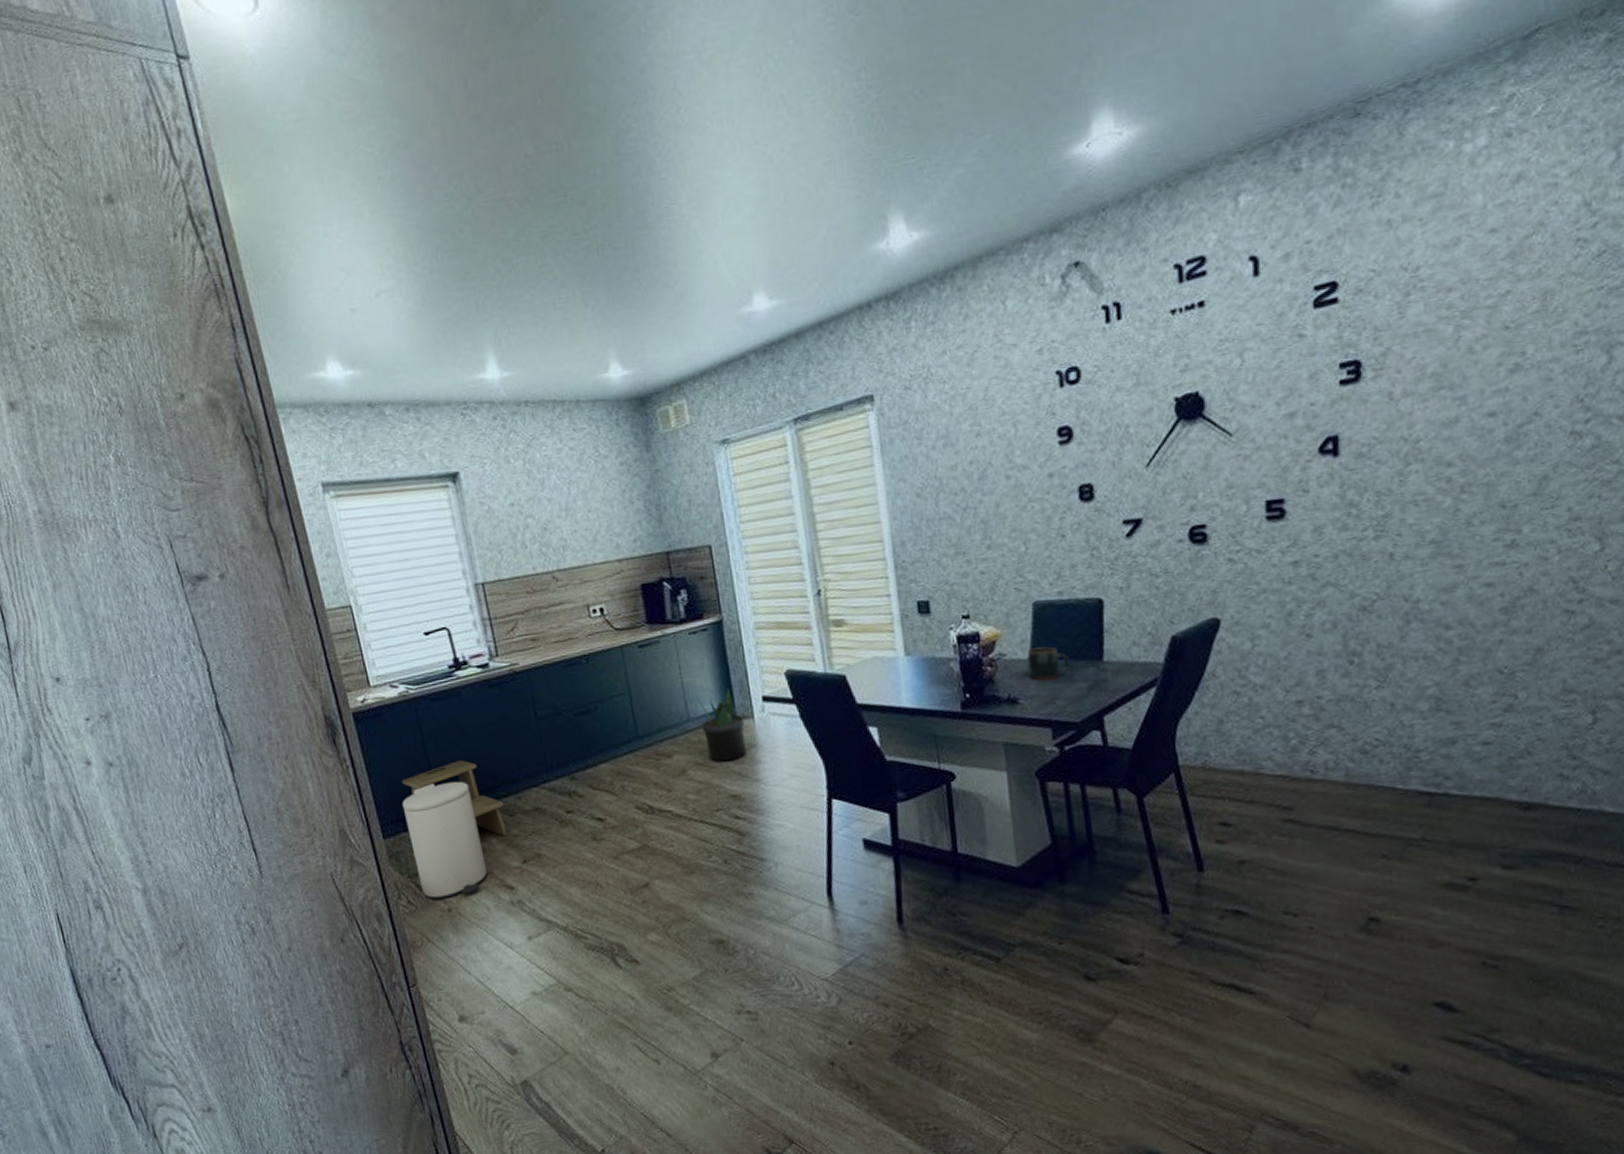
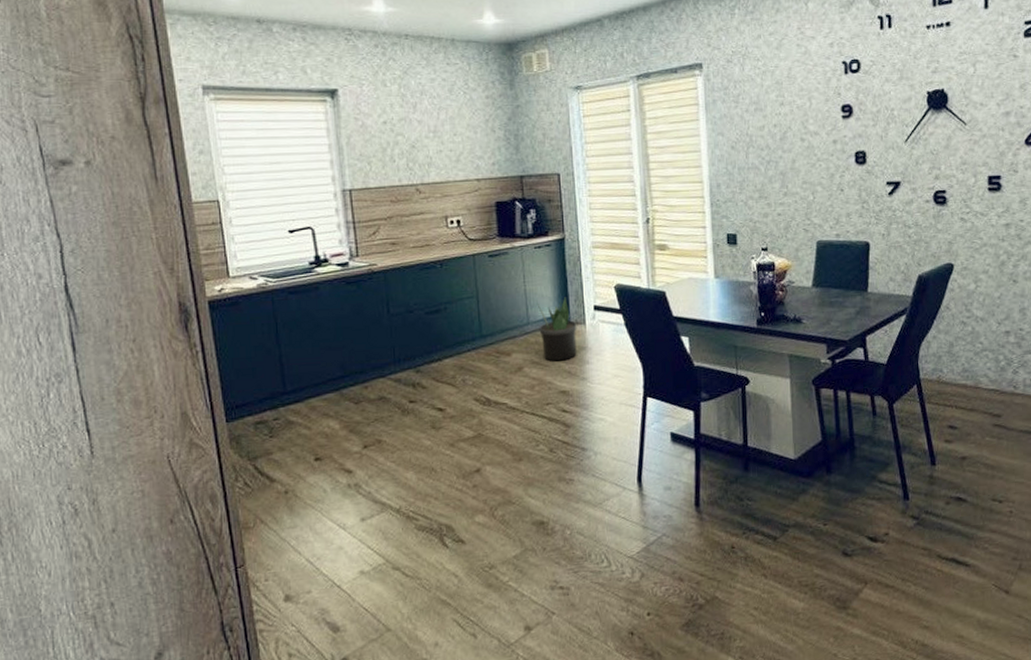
step stool: present [401,760,507,837] -> none [251,350,351,423]
pedal bin: present [402,781,487,901] -> none [249,369,327,483]
mug: present [1027,646,1070,682] -> none [810,278,842,306]

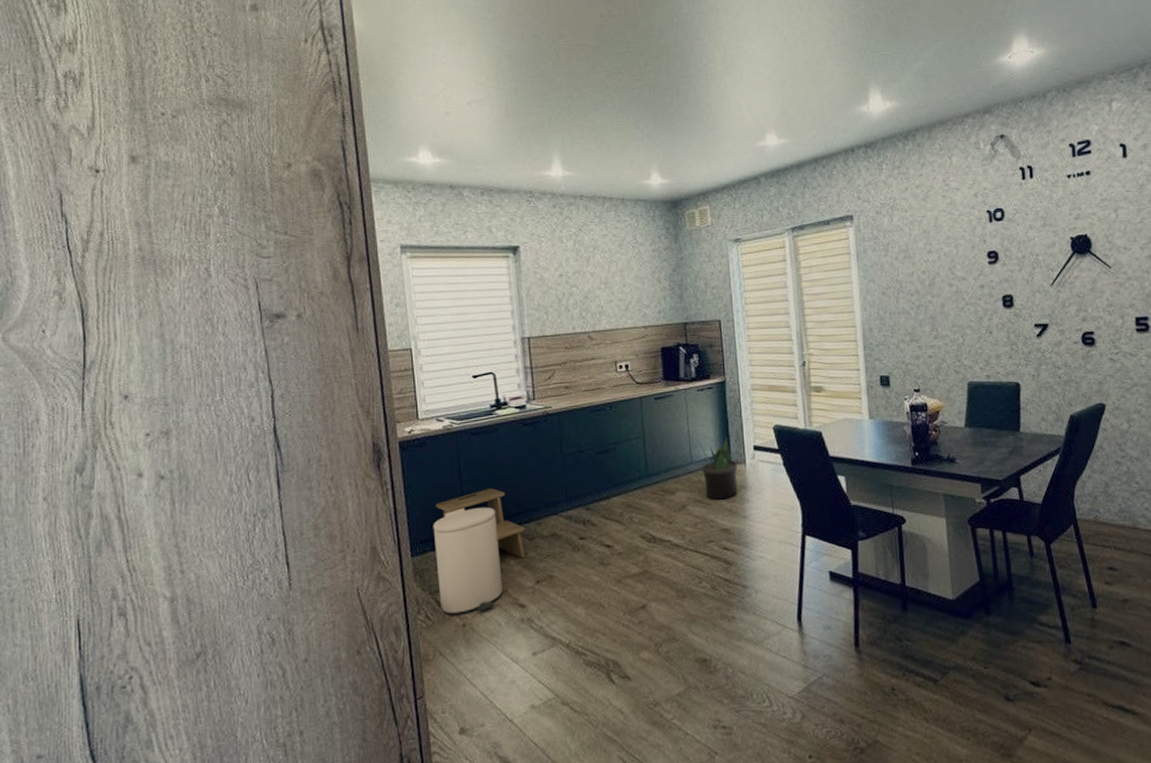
pedal bin: none [249,369,327,483] -> present [433,507,502,616]
step stool: none [251,350,351,423] -> present [435,488,525,559]

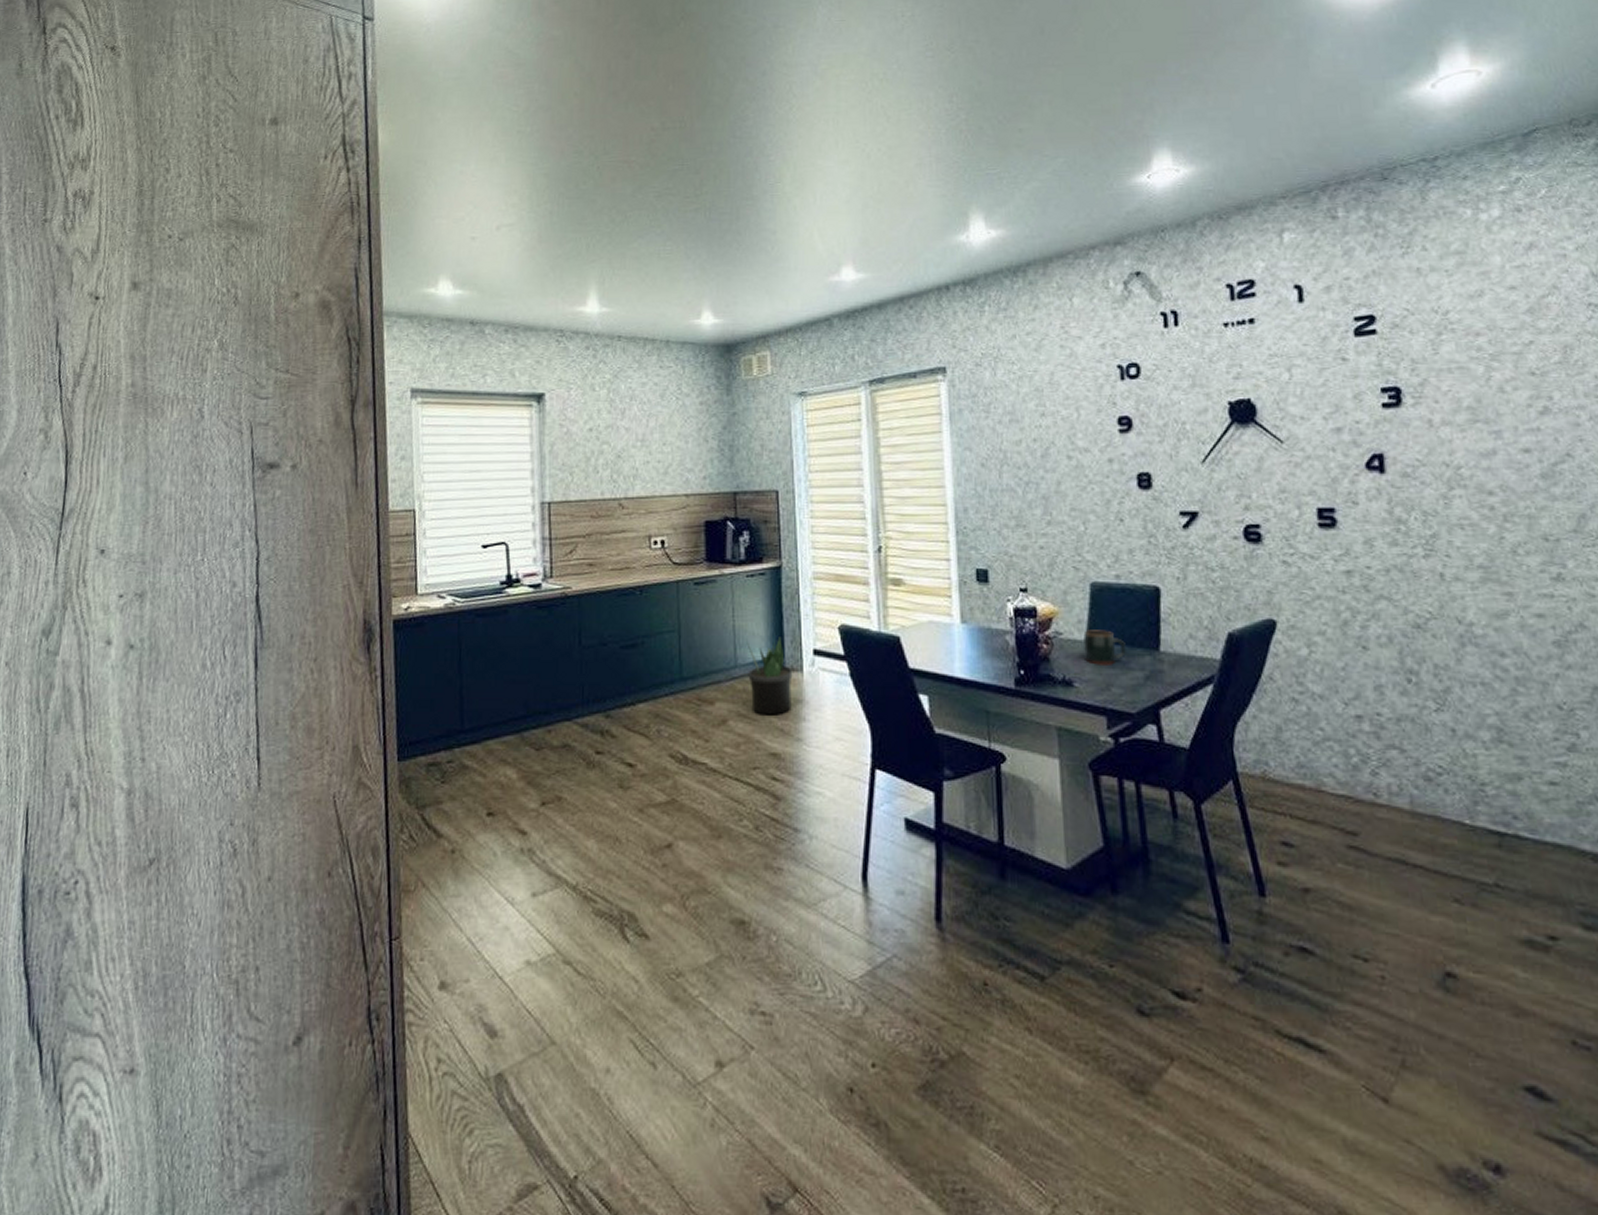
pedal bin: present [433,507,502,616] -> none [425,705,501,839]
step stool: present [435,488,525,559] -> none [429,683,532,773]
mug: none [963,418,995,446] -> present [1083,630,1126,667]

